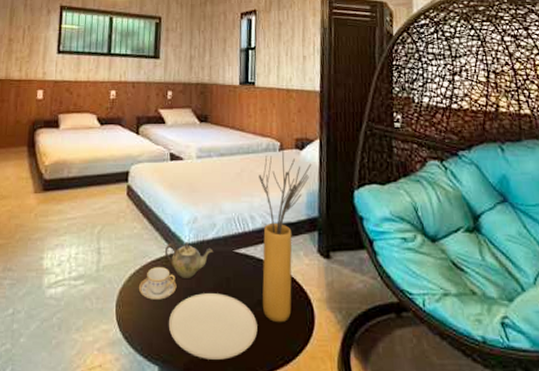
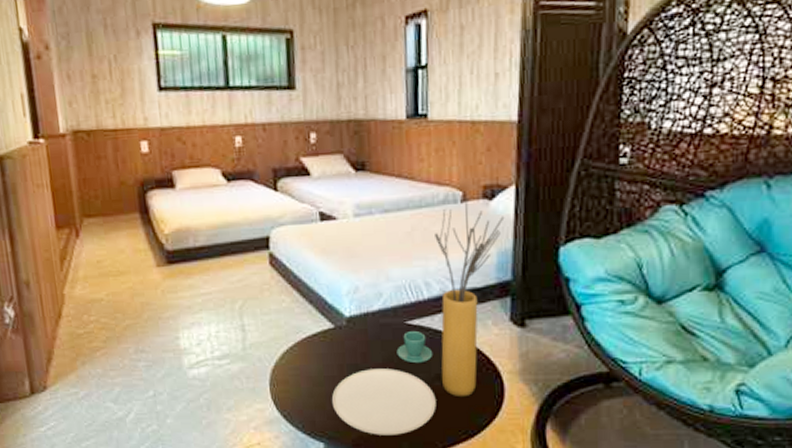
teacup: present [138,266,177,300] -> none [293,342,339,377]
teapot: present [164,241,214,278] -> none [321,313,381,354]
teacup: none [225,258,256,289] -> present [396,330,433,364]

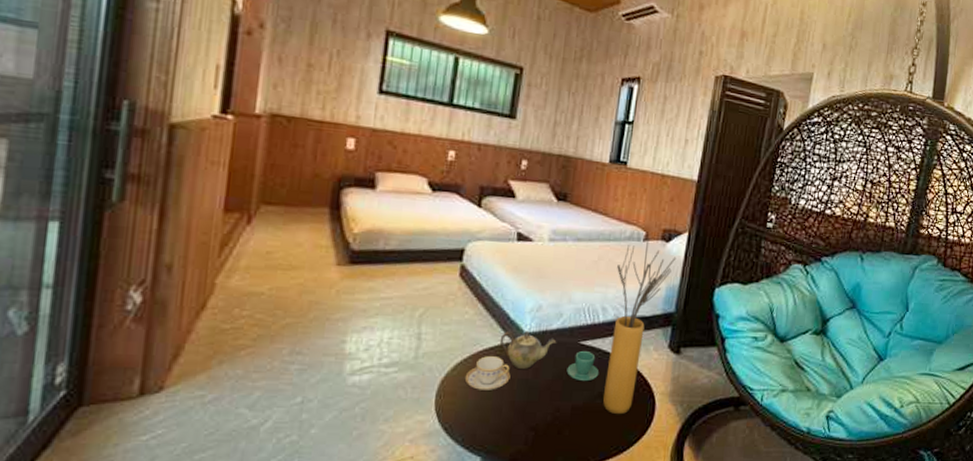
teacup: none [293,342,339,377] -> present [464,355,511,390]
teapot: none [321,313,381,354] -> present [499,330,557,369]
plate: present [332,368,436,435] -> none [497,384,595,450]

